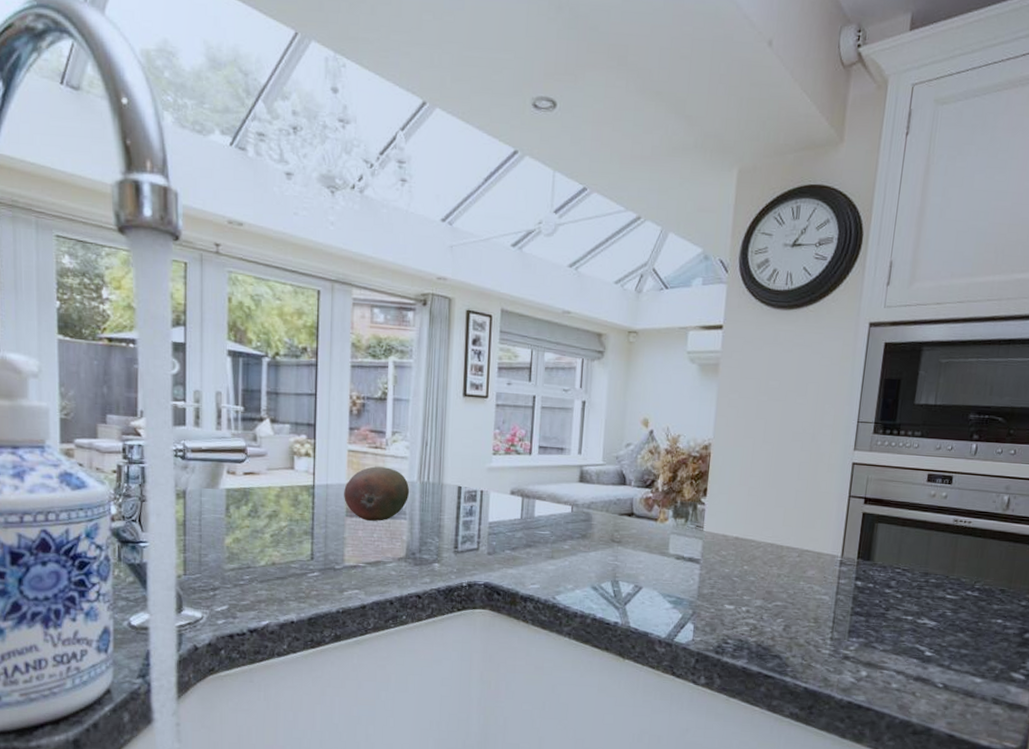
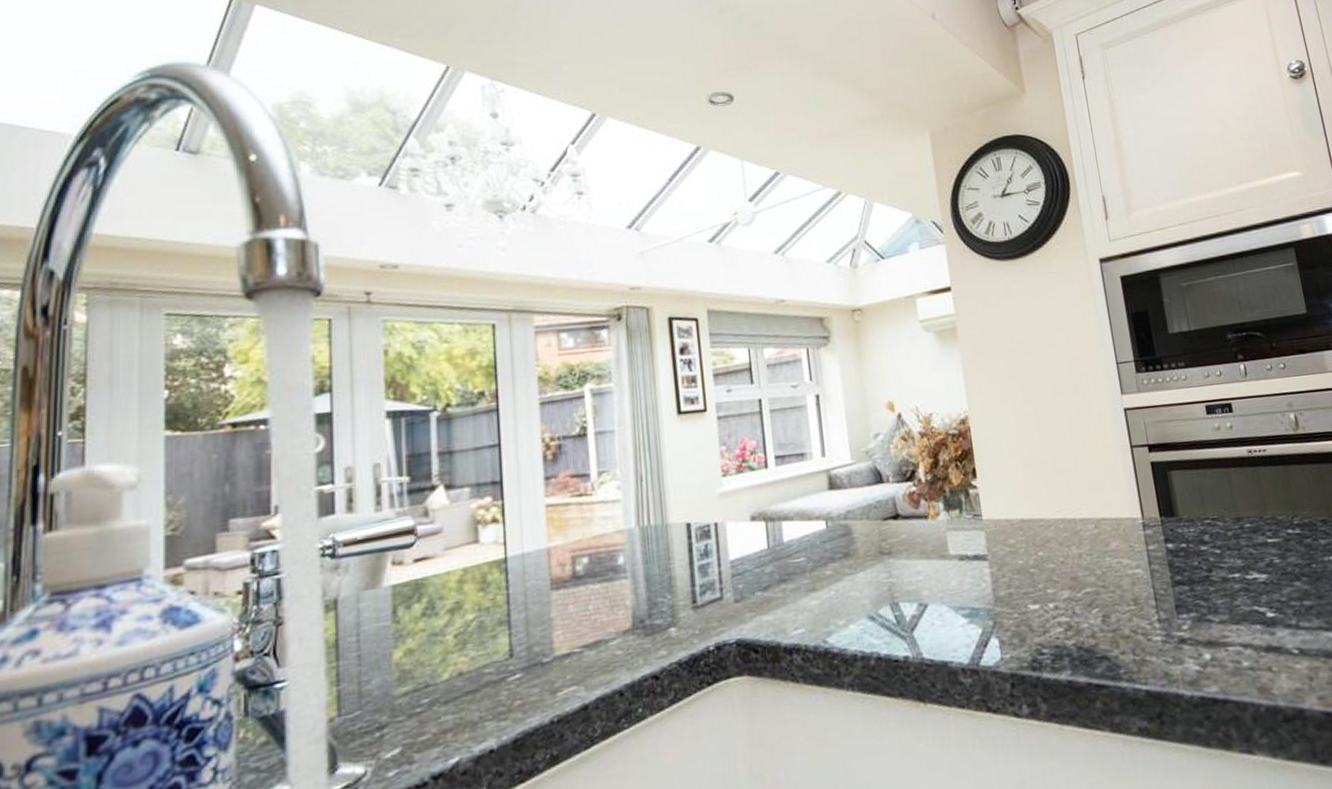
fruit: present [344,466,410,521] -> none [545,517,628,590]

